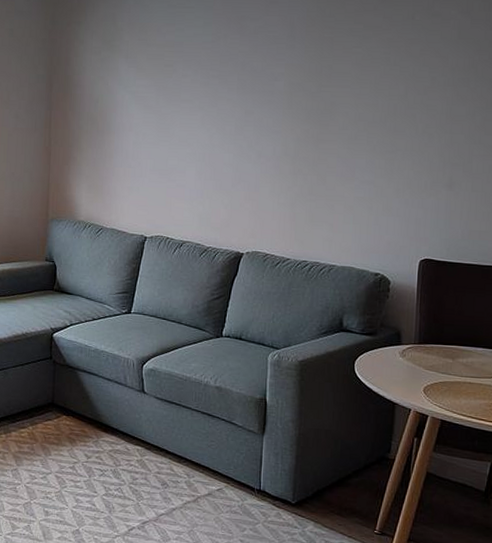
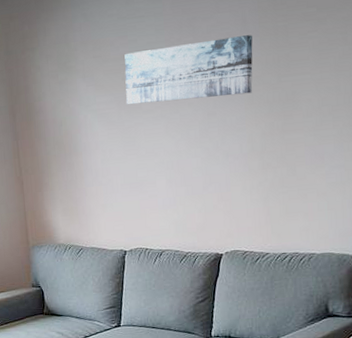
wall art: none [166,40,298,98] -> present [124,35,253,105]

